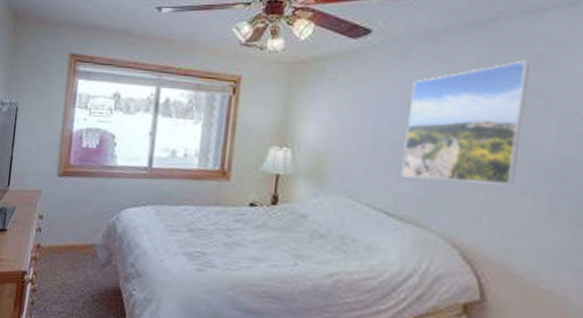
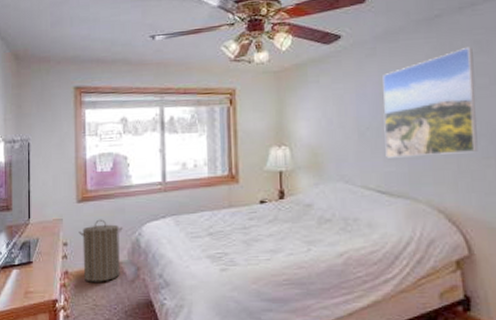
laundry hamper: none [55,196,101,262] -> present [79,219,123,282]

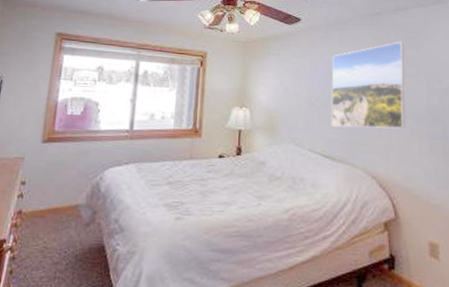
laundry hamper: present [79,219,123,282] -> none [37,160,85,224]

